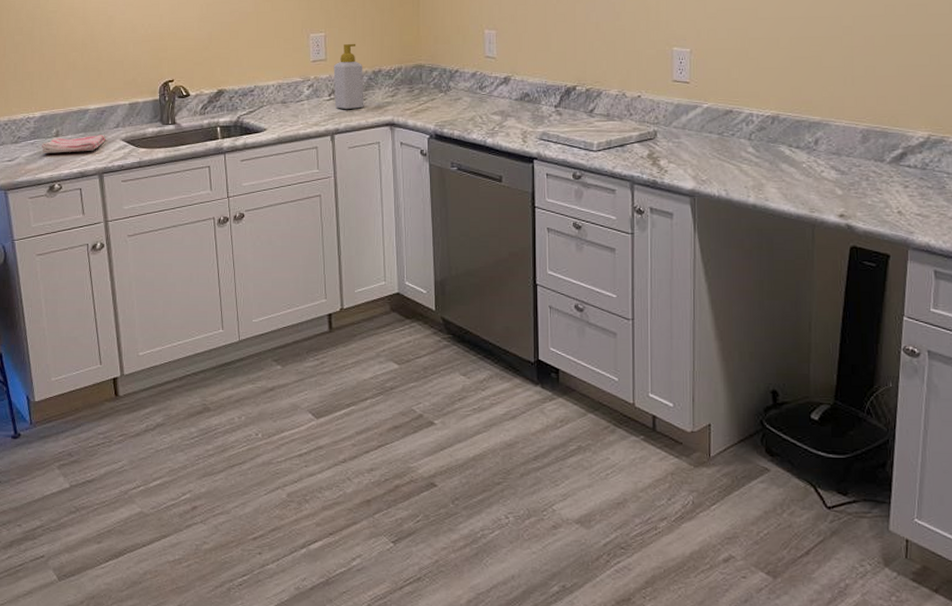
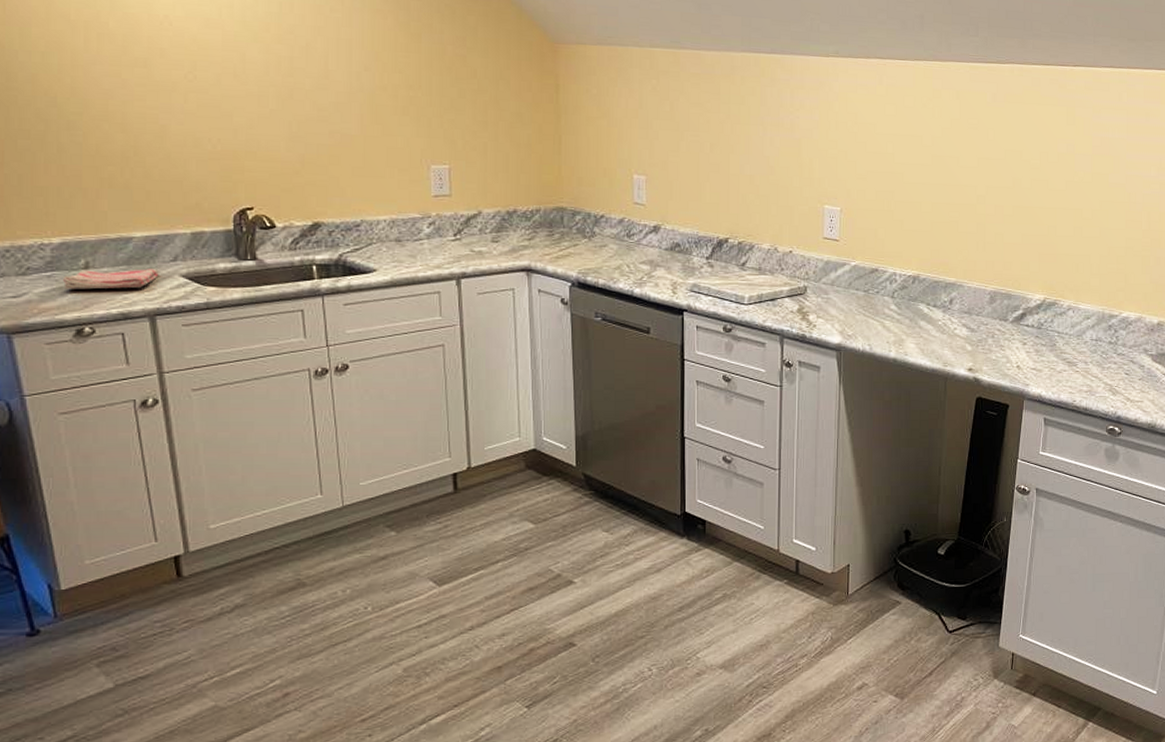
soap bottle: present [333,43,364,110] -> none [459,179,497,252]

